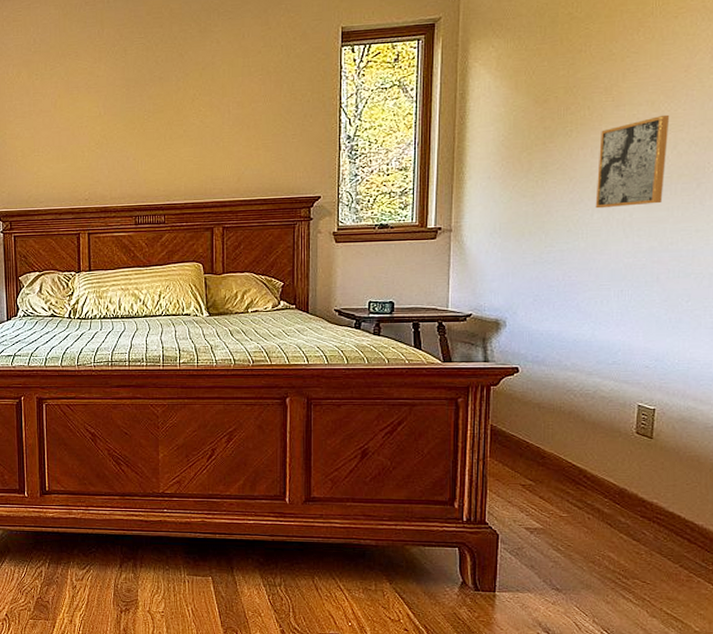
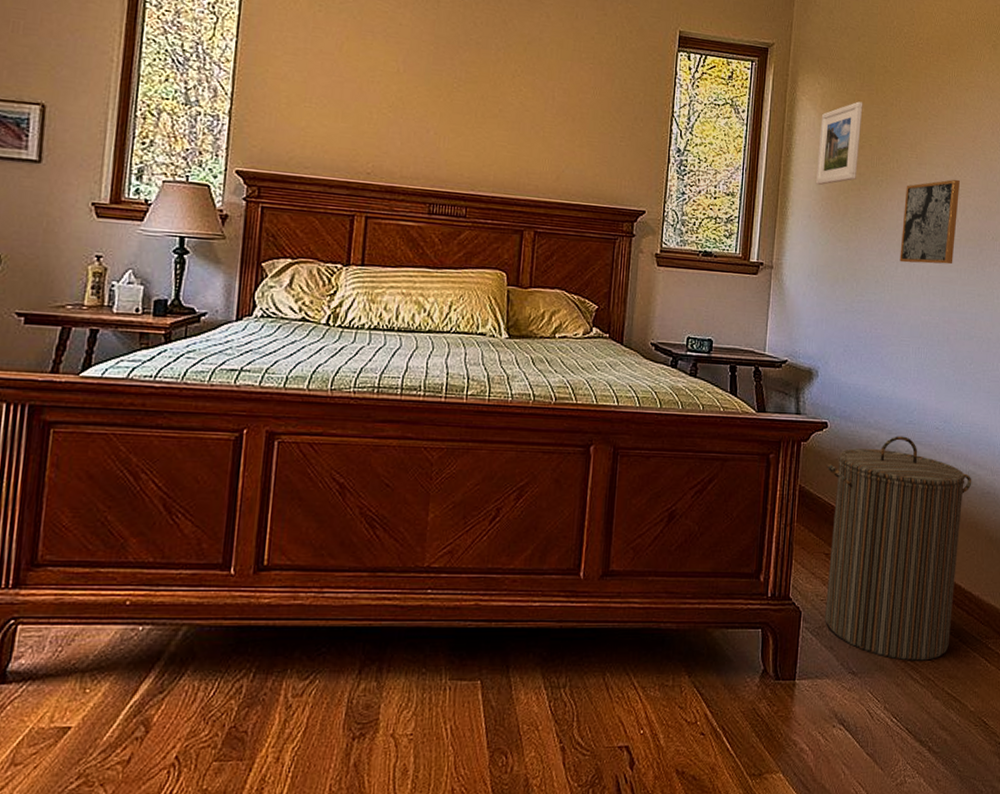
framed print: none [494,55,546,147] -> present [815,101,863,186]
laundry hamper: none [519,376,692,583] -> present [825,436,972,661]

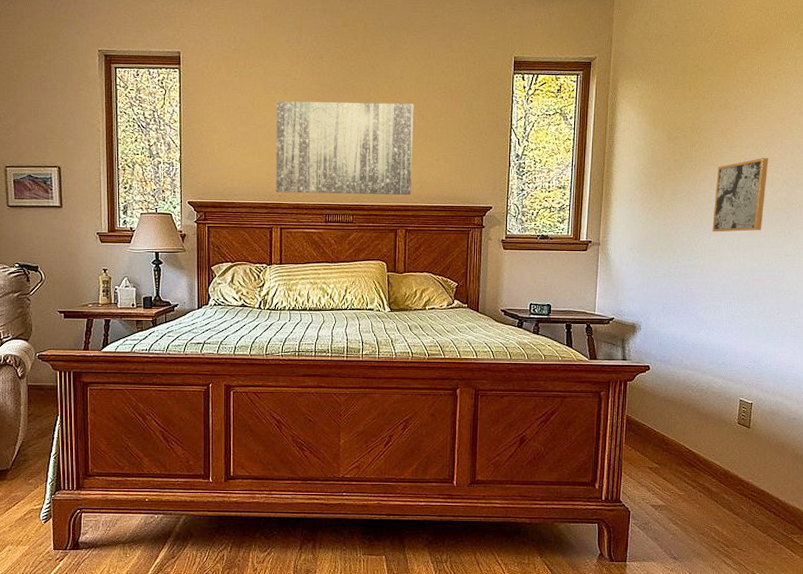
wall art: none [363,50,554,187] -> present [275,101,414,196]
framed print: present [815,101,863,186] -> none [635,99,678,174]
laundry hamper: present [825,436,972,661] -> none [649,374,779,550]

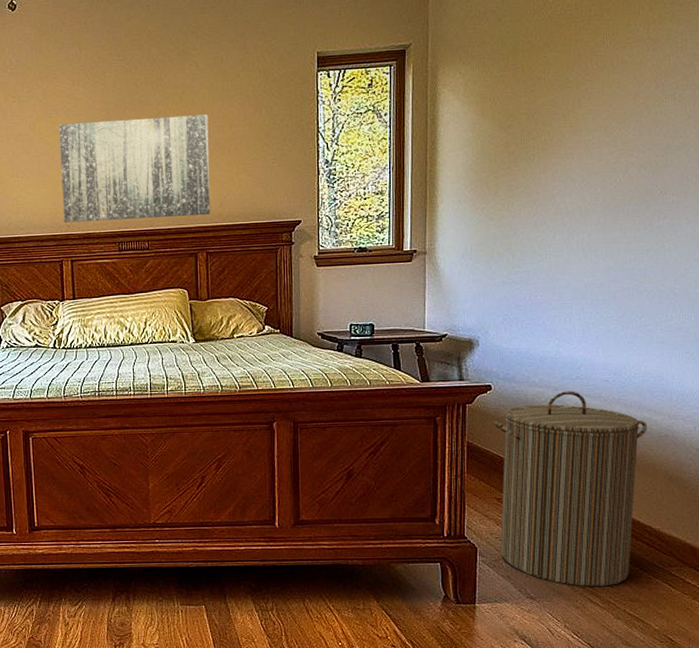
laundry hamper: none [649,374,779,550] -> present [493,391,648,587]
wall art: present [712,157,768,232] -> none [557,140,620,230]

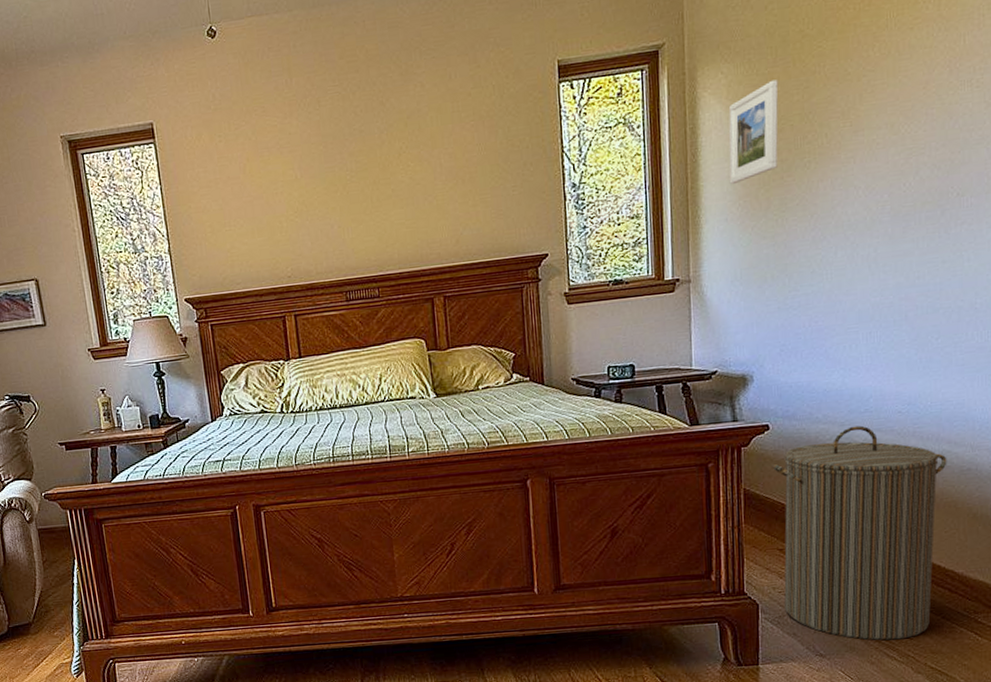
wall art: present [59,114,210,223] -> none [272,140,446,274]
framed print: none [463,82,509,171] -> present [728,79,779,185]

